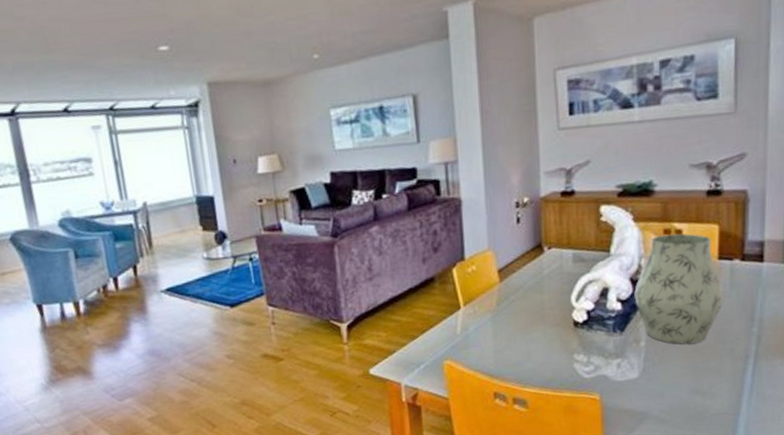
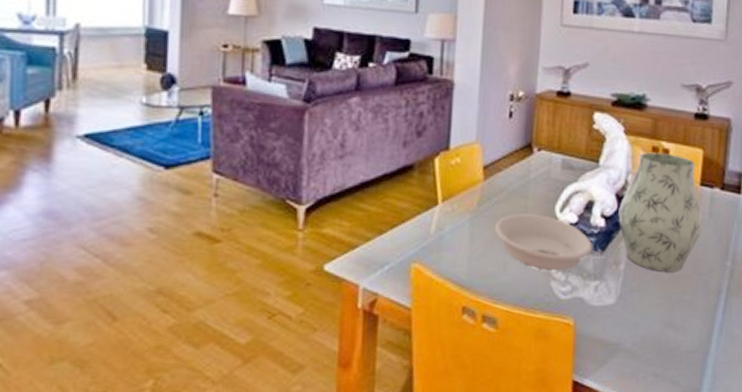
decorative bowl: none [514,306,611,355] -> present [494,214,592,271]

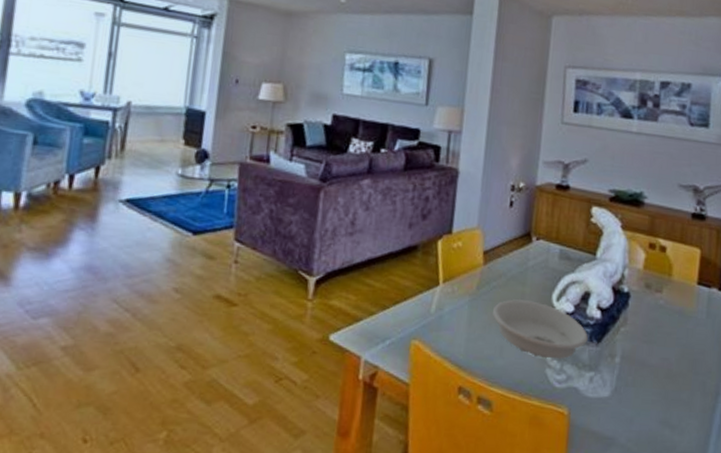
vase: present [618,152,703,271] -> none [614,248,701,369]

